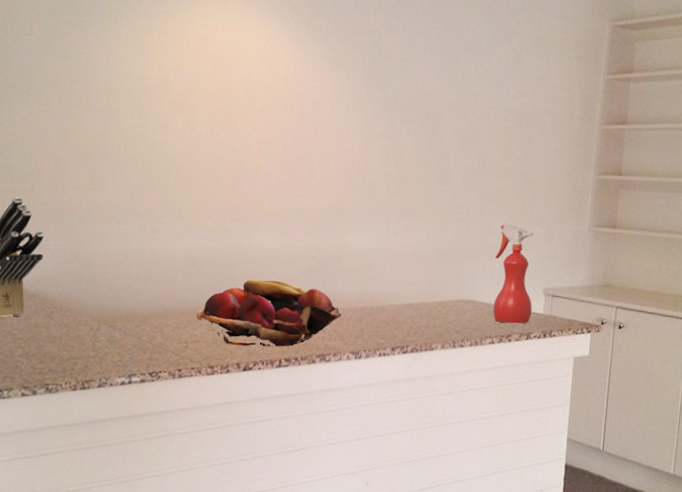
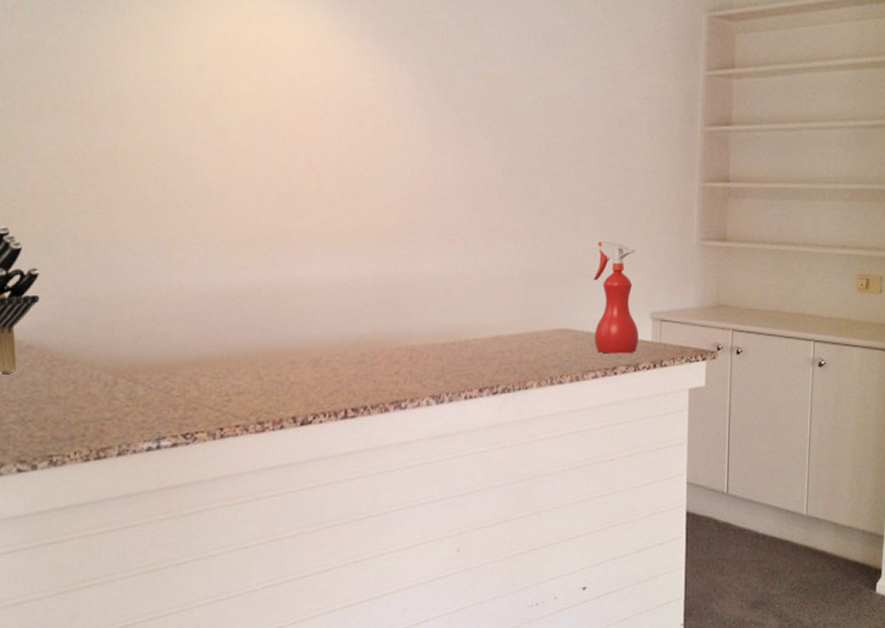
fruit basket: present [196,279,342,347] -> none [239,315,418,396]

